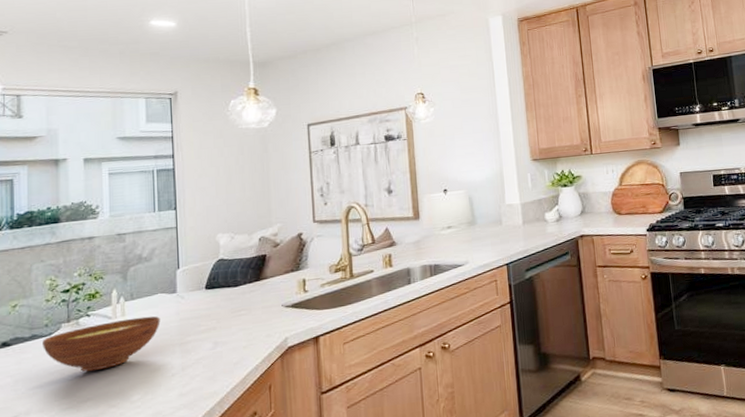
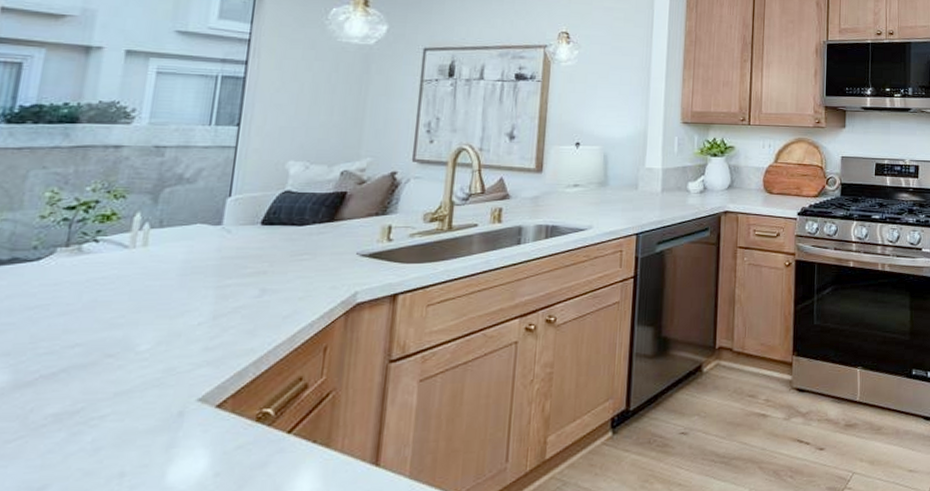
bowl: present [42,316,160,372] -> none [24,249,195,311]

